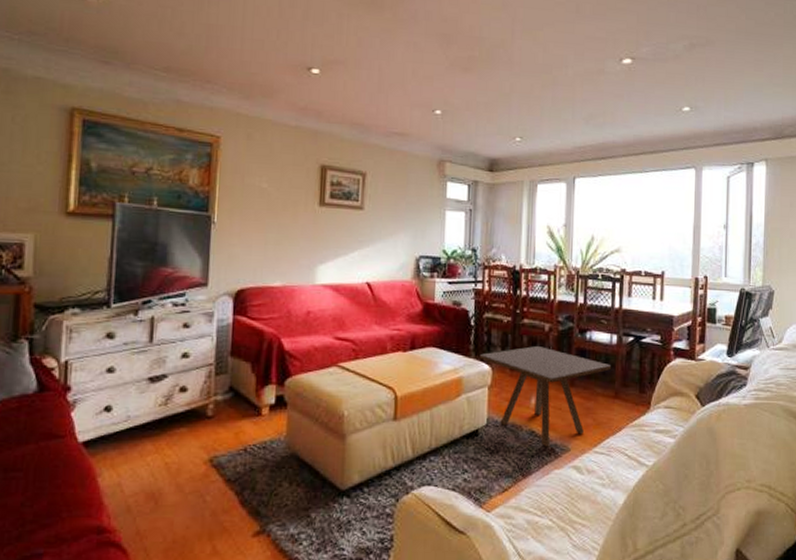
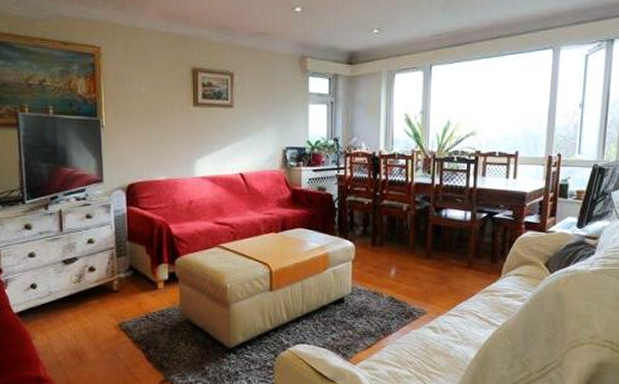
side table: present [479,346,612,447] -> none [343,224,466,311]

